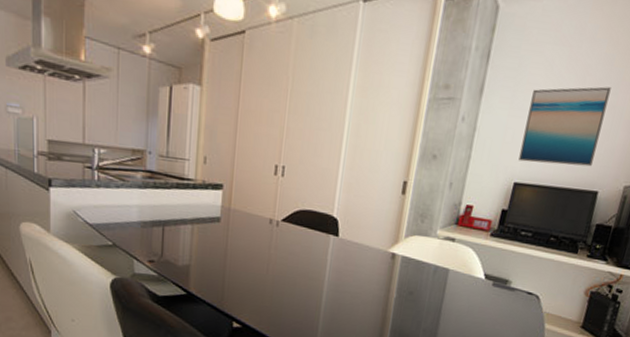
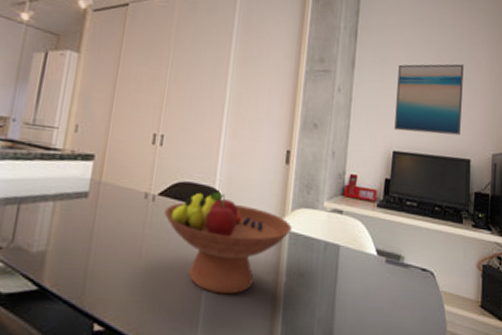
fruit bowl: none [287,219,405,306] -> present [164,192,292,295]

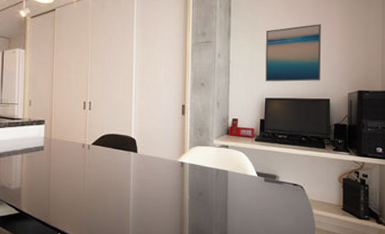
fruit bowl: present [164,192,292,295] -> none [98,139,191,210]

